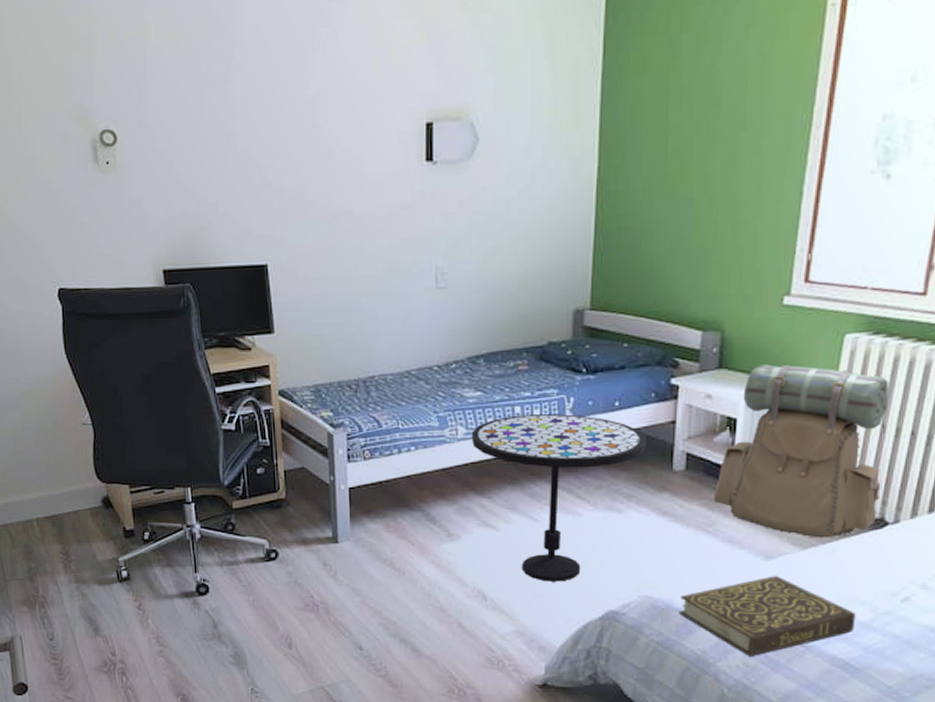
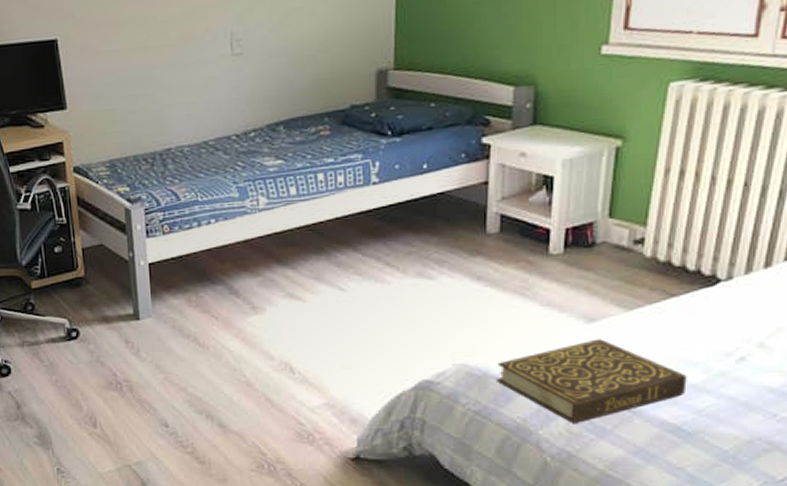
side table: present [471,414,647,582] -> none [272,179,458,352]
backpack: present [714,364,889,538] -> none [531,118,718,299]

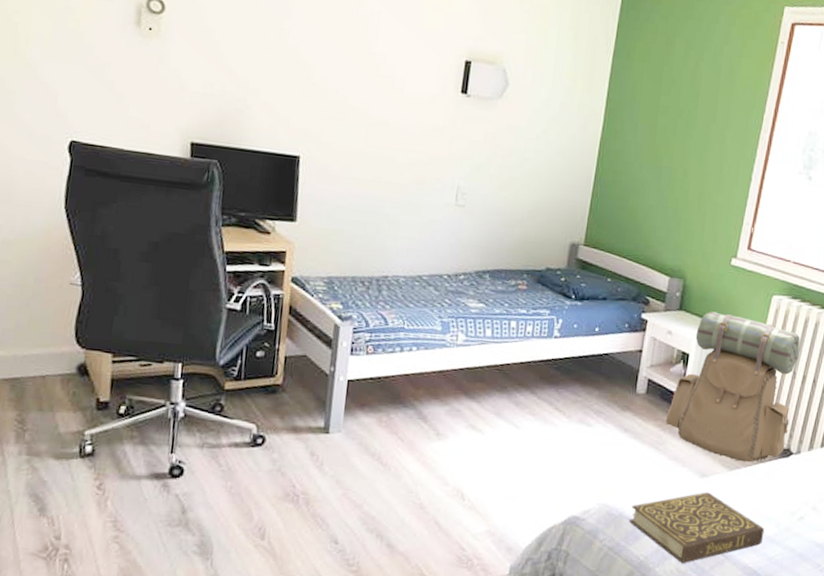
backpack: none [531,118,718,299] -> present [666,311,800,463]

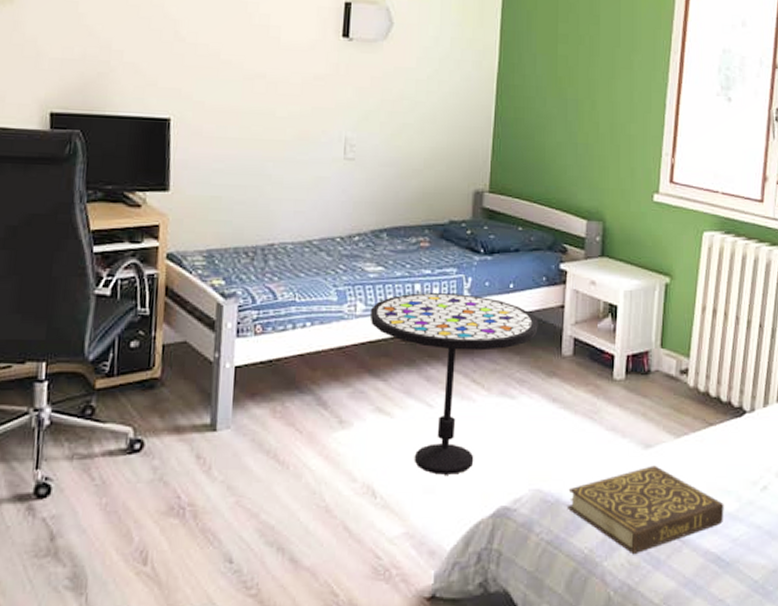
side table: none [469,329,618,486] -> present [369,293,538,475]
backpack: present [666,311,800,463] -> none [599,255,740,427]

